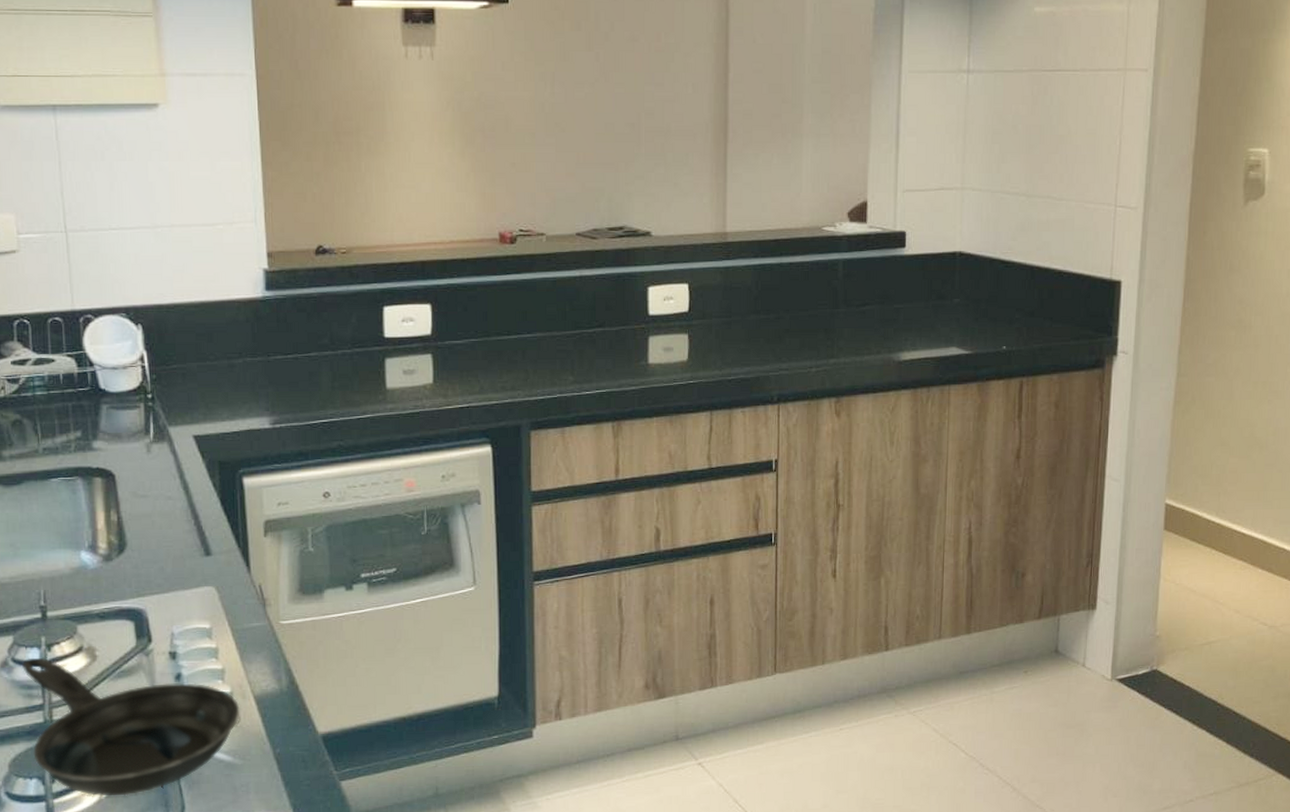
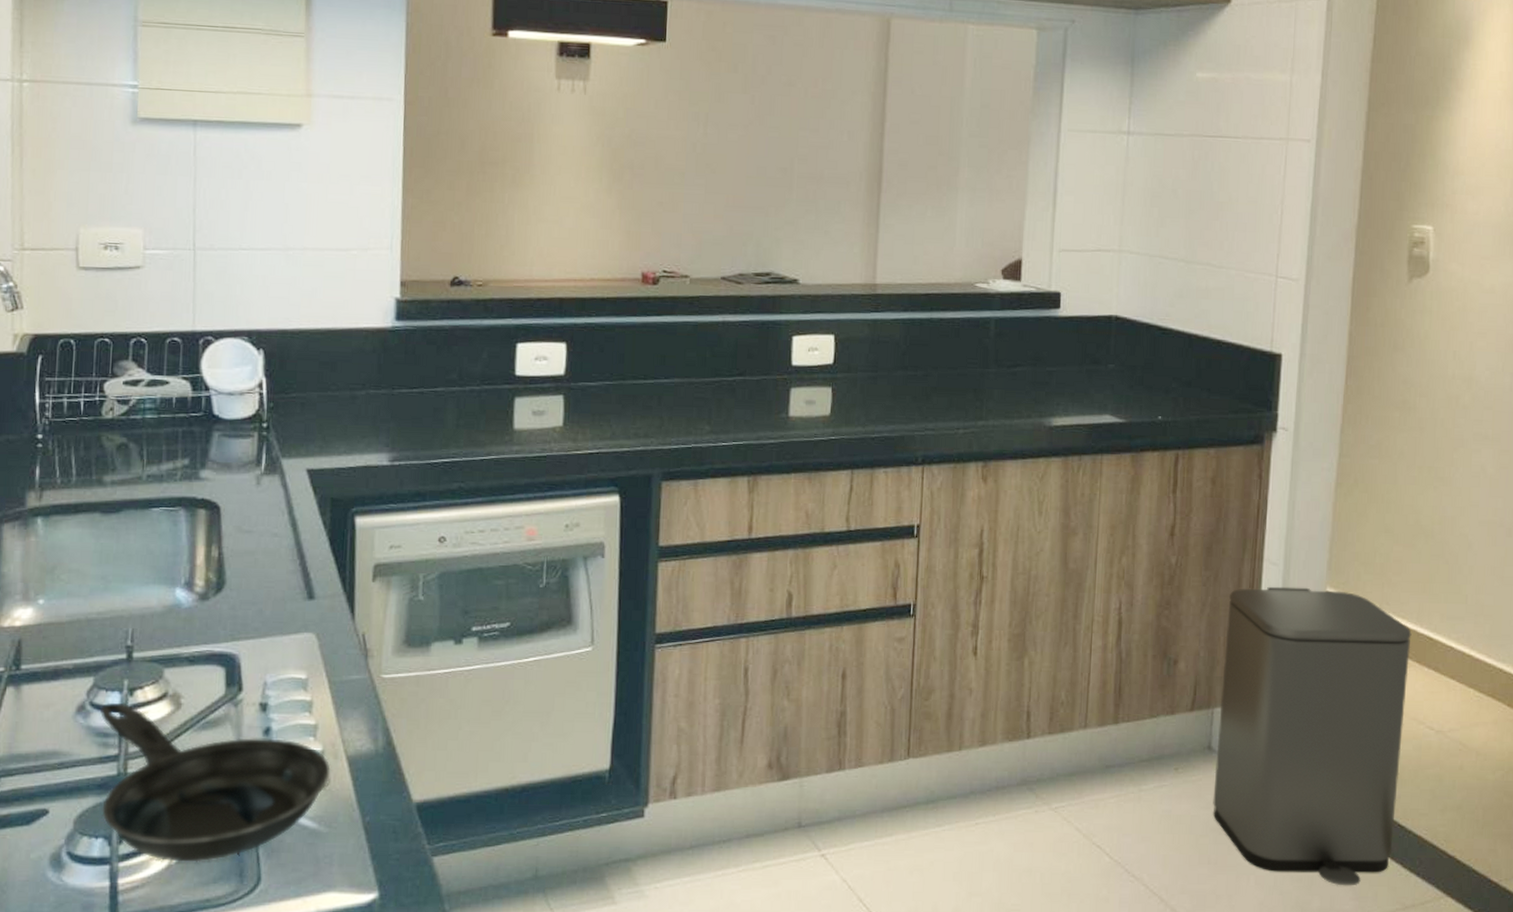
pedal bin: none [1060,500,1247,769] -> present [1212,586,1412,886]

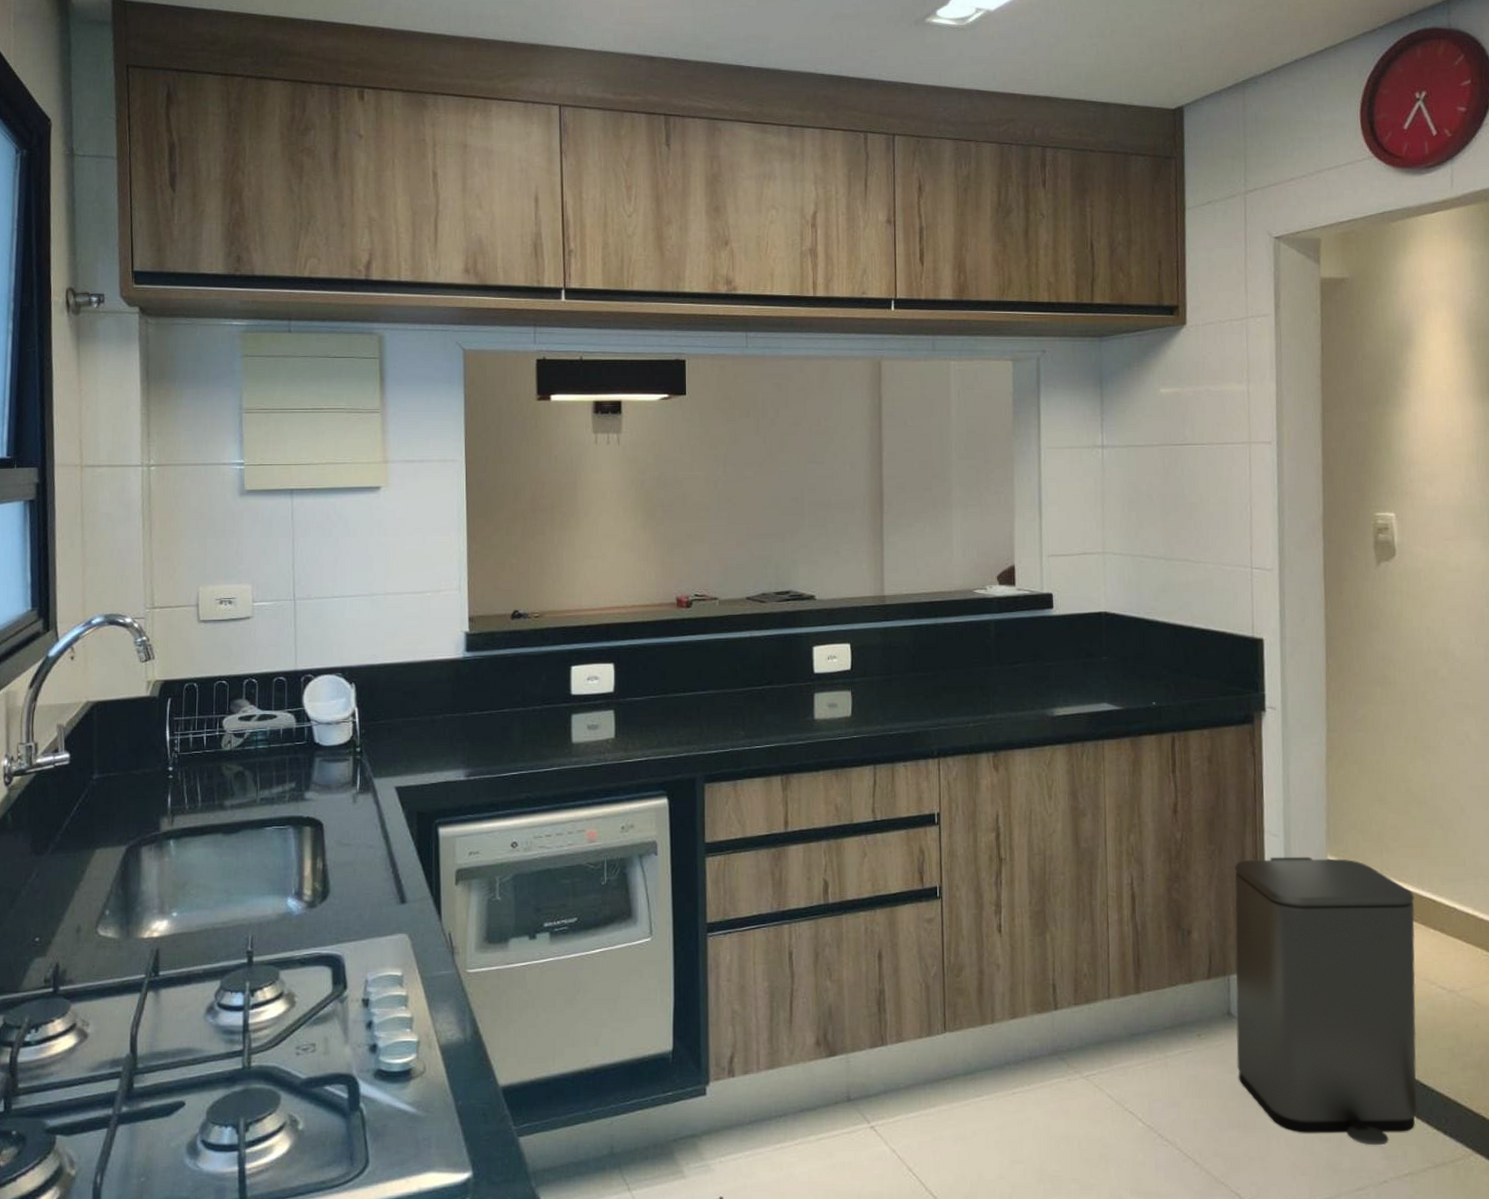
frying pan: present [99,702,331,862] -> none [226,1002,426,1147]

